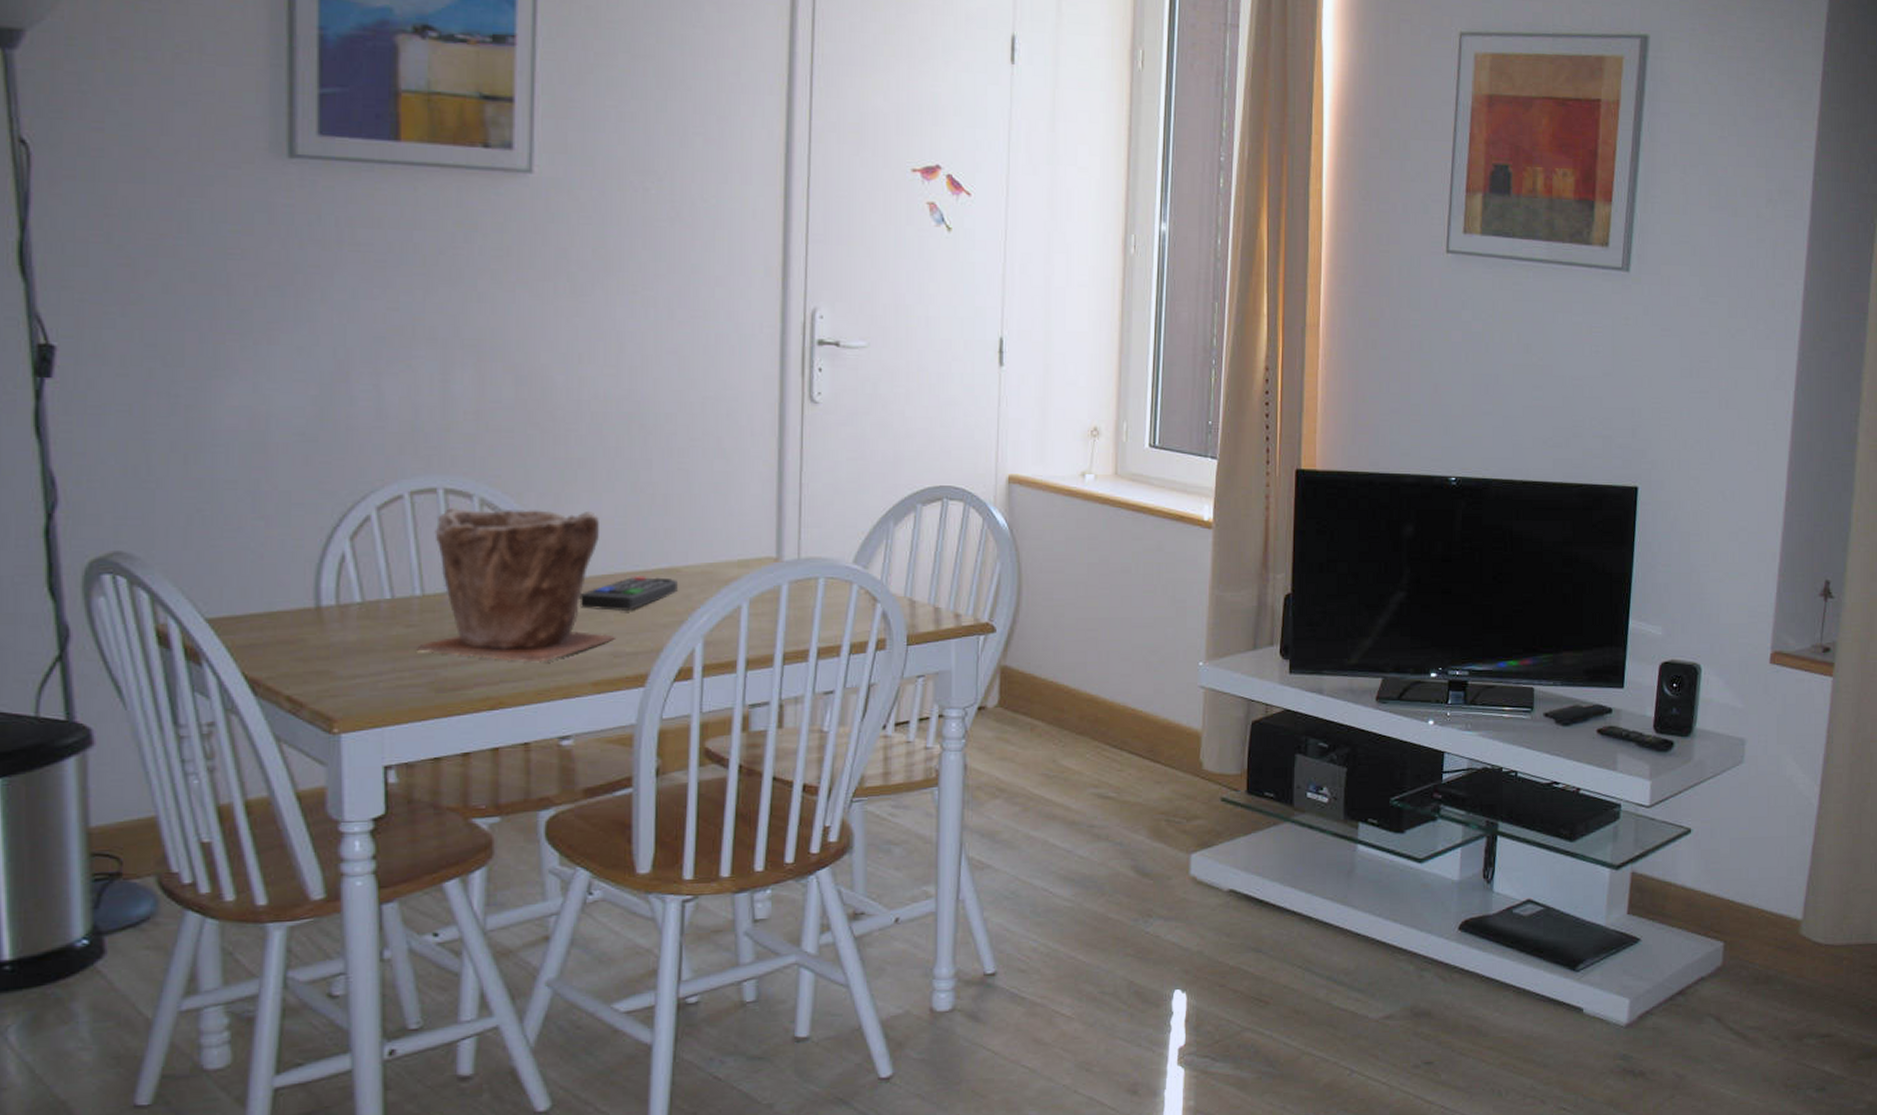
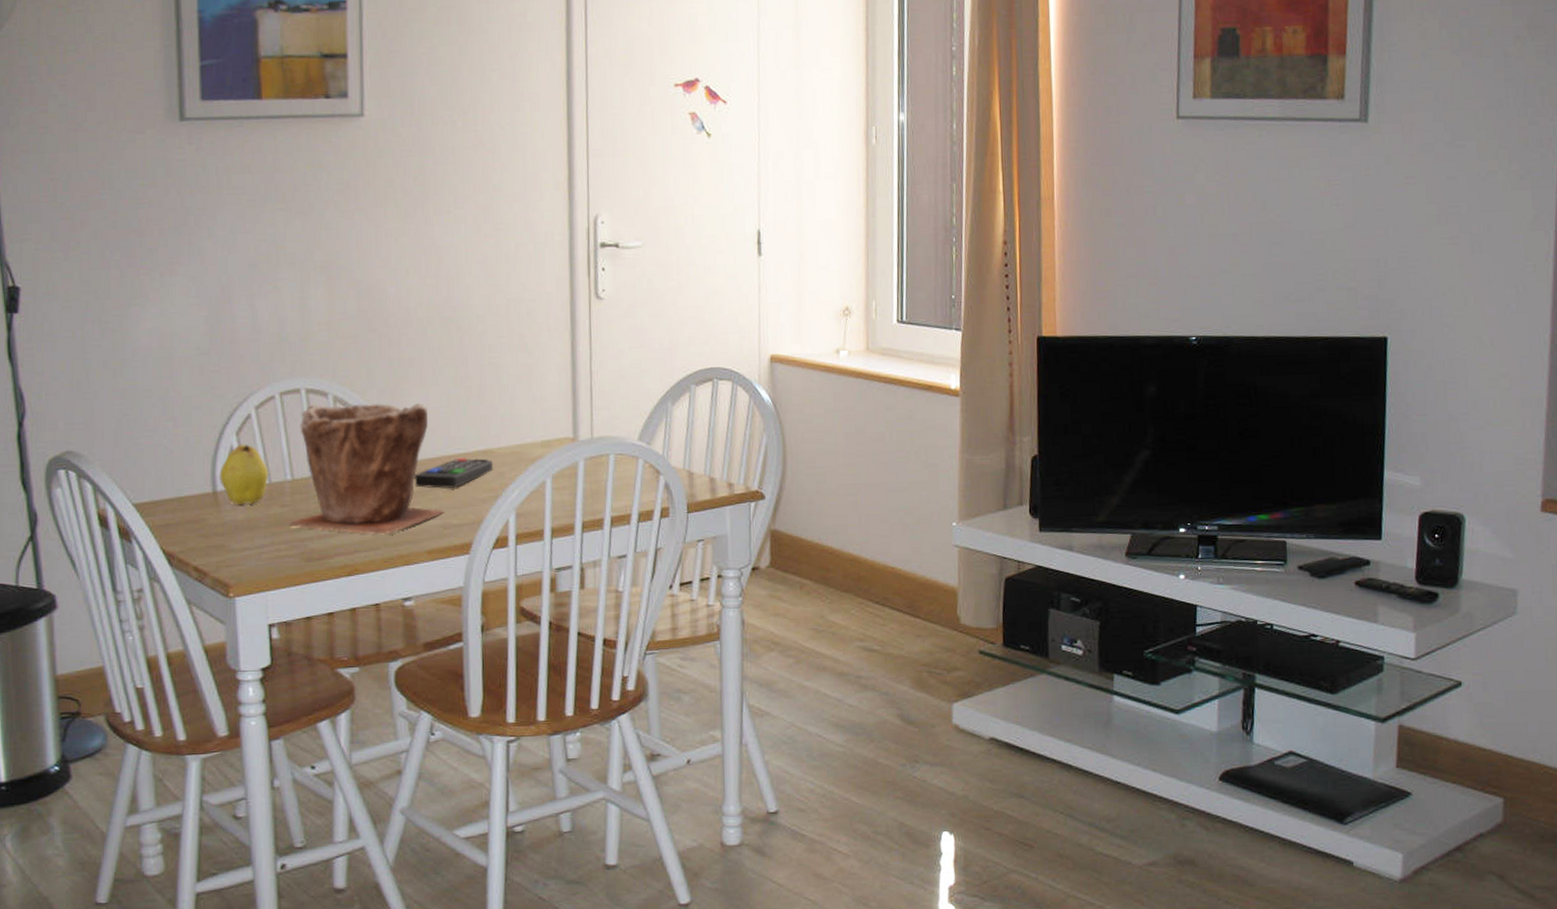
fruit: none [325,551,392,624] -> present [219,444,269,506]

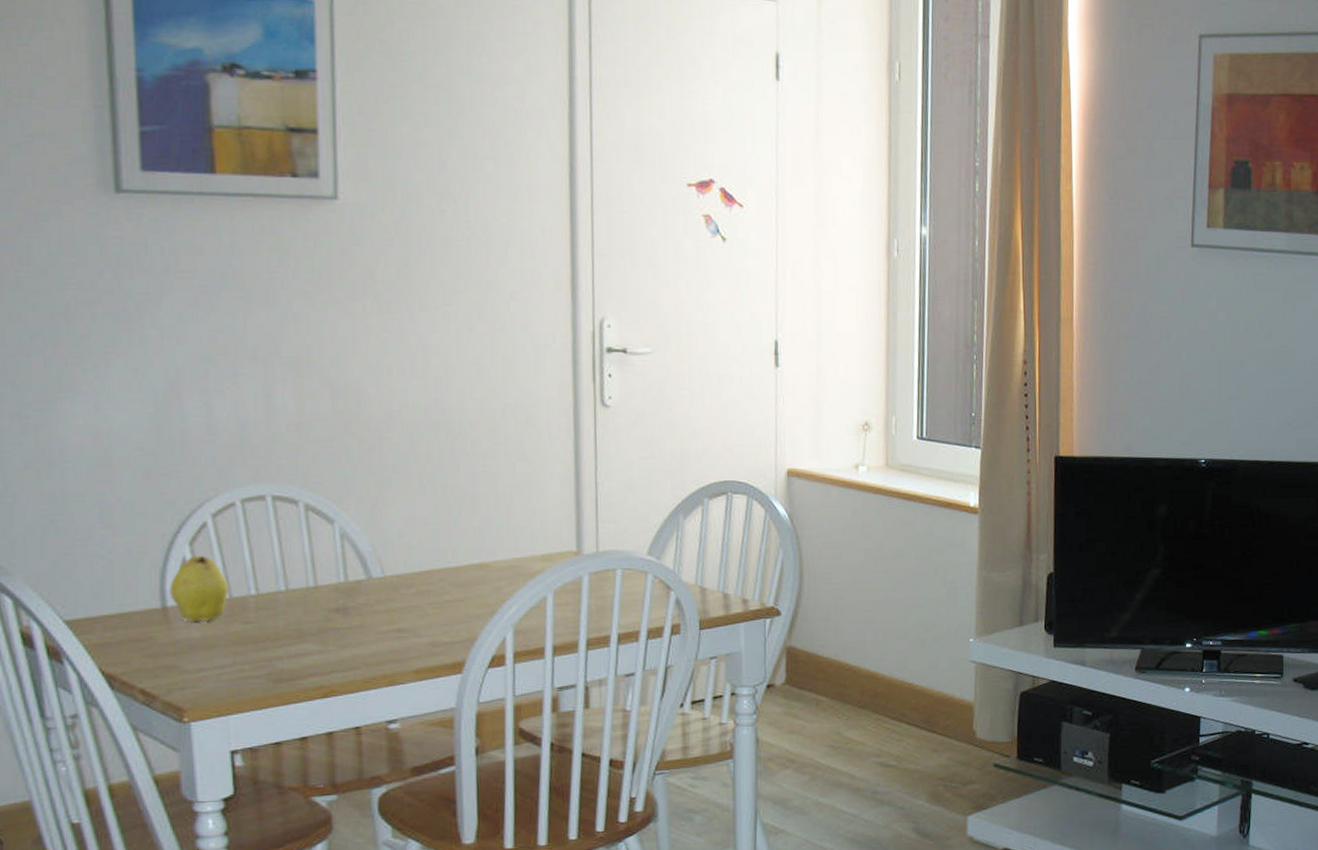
plant pot: present [289,403,445,535] -> none [253,513,435,654]
remote control: present [414,457,493,489] -> none [399,571,488,604]

